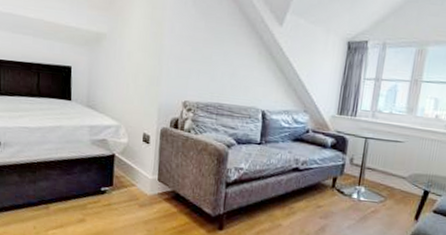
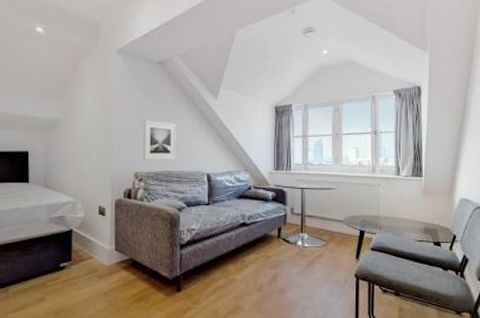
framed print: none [193,43,233,92] -> present [143,120,176,160]

